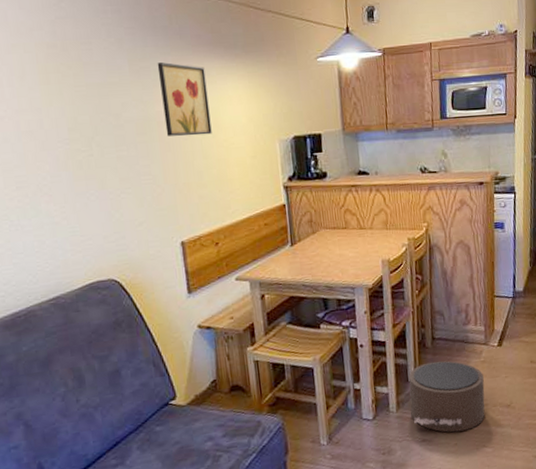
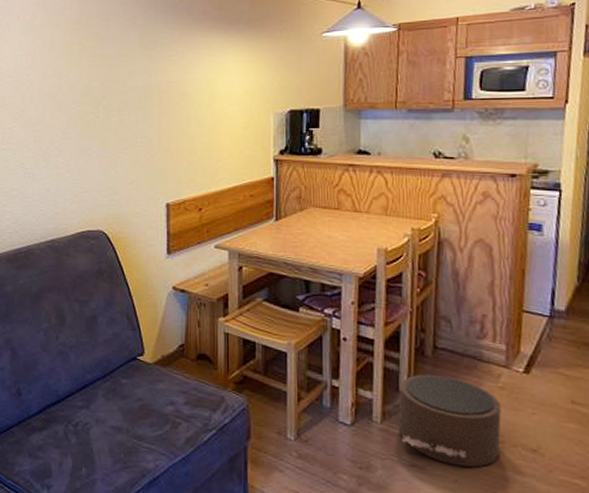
wall art: present [157,62,212,136] -> none [164,36,208,105]

